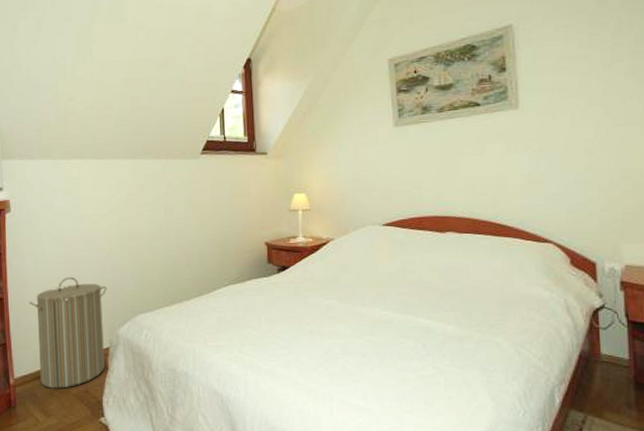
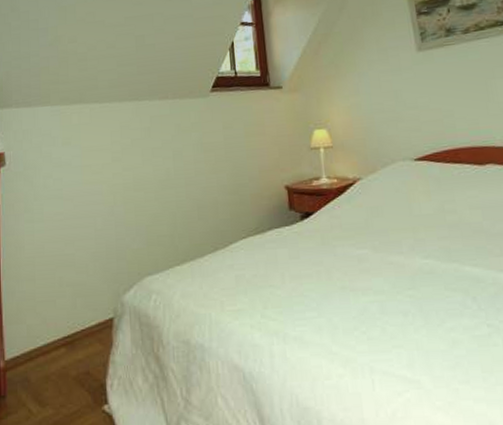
laundry hamper: present [28,277,107,389] -> none [23,236,111,371]

